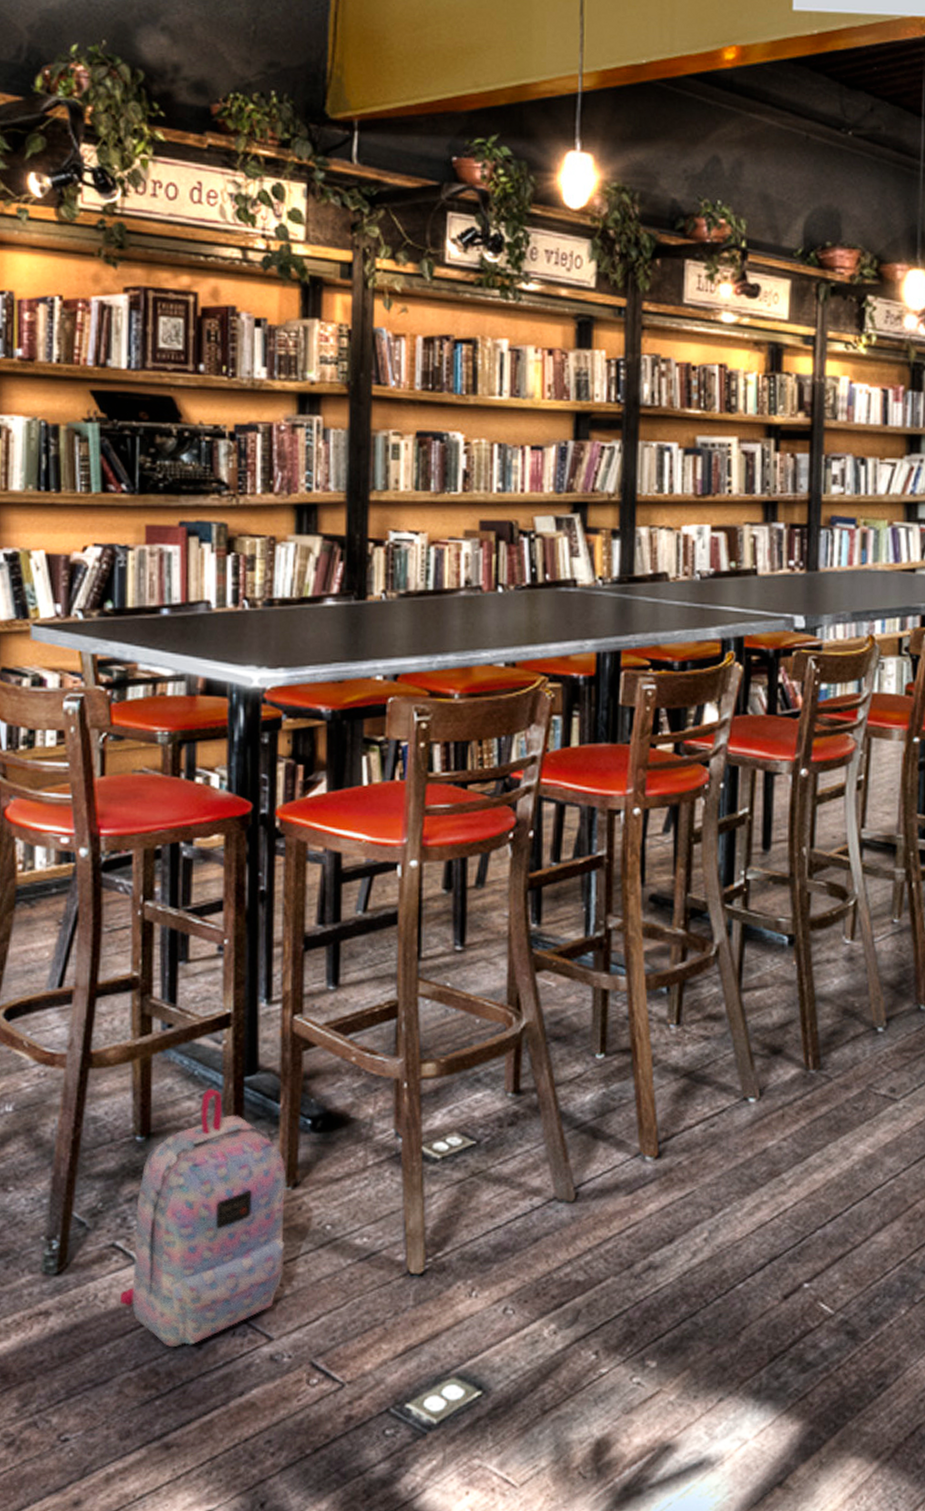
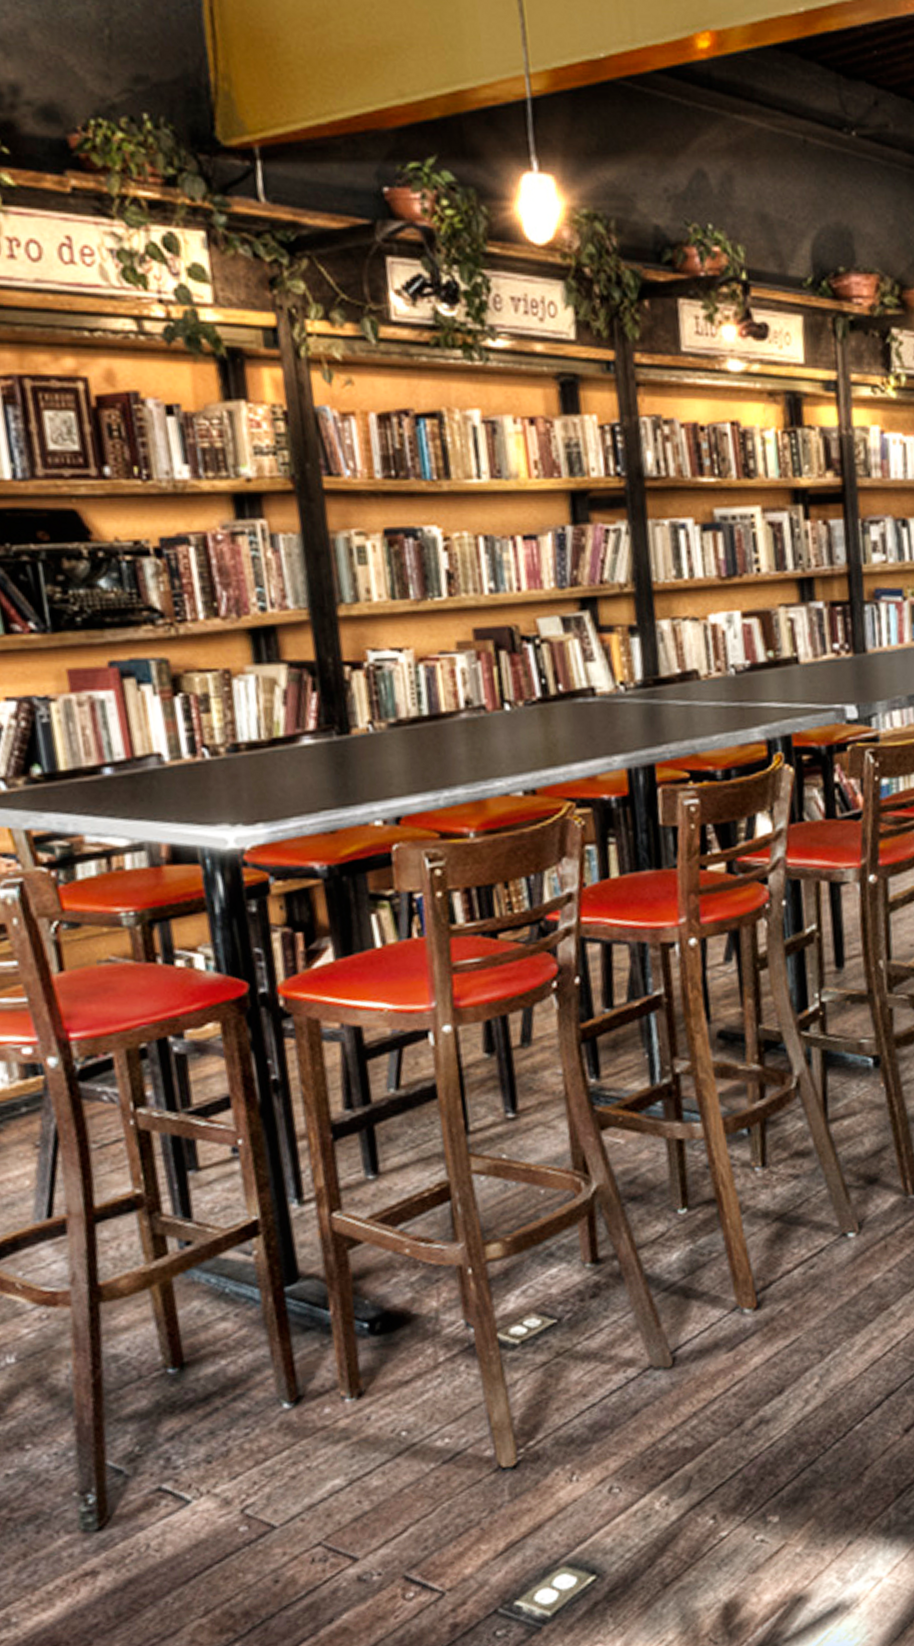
backpack: present [120,1088,286,1348] -> none [176,1304,360,1586]

